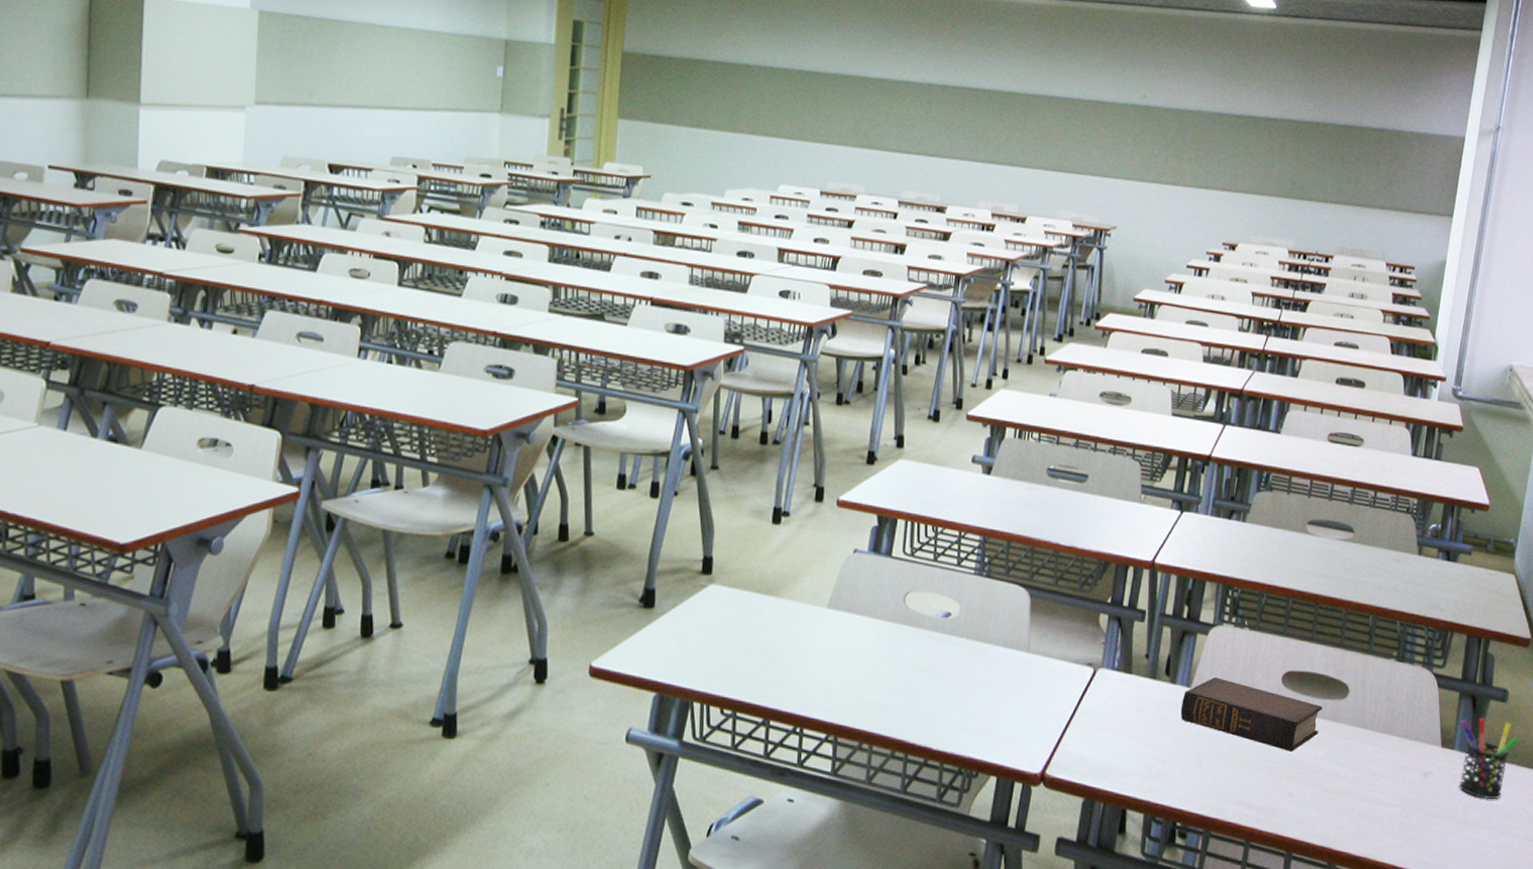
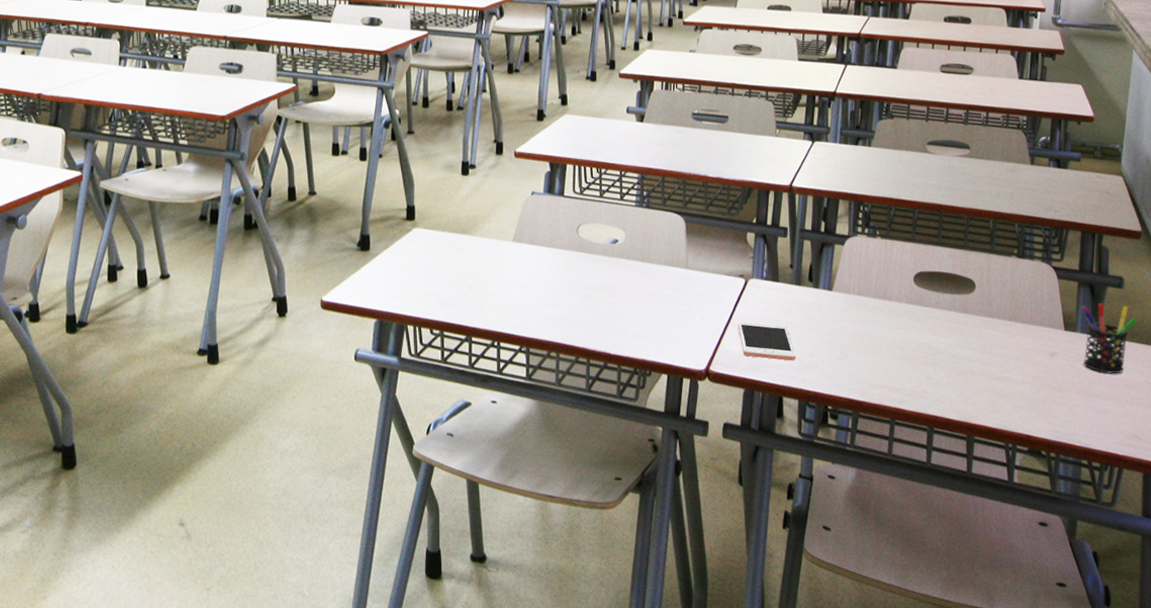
cell phone: none [1081,718,1145,768] -> present [738,321,796,361]
book: present [1180,677,1323,751] -> none [824,281,953,341]

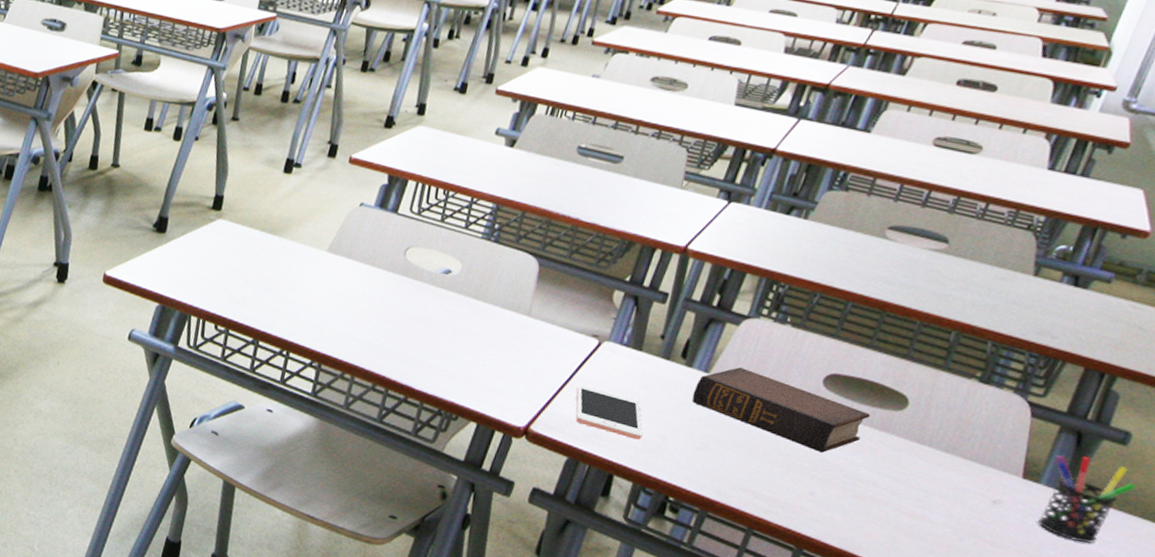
book: none [824,281,953,341] -> present [692,367,871,453]

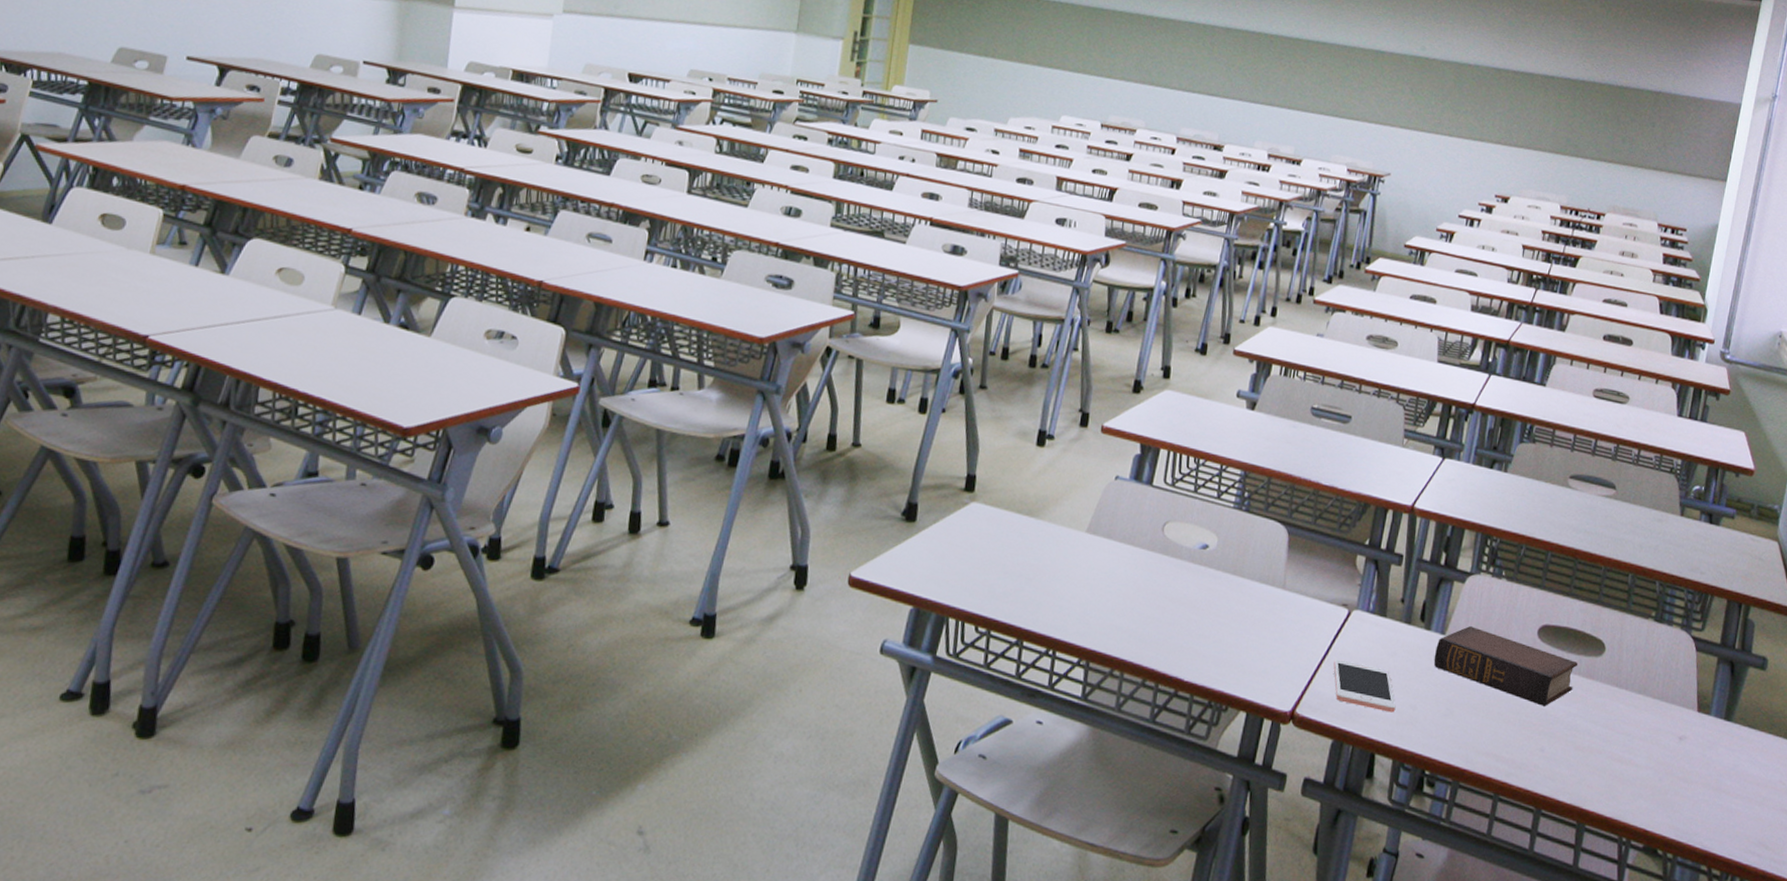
pen holder: present [1038,455,1137,544] -> none [1714,684,1778,770]

